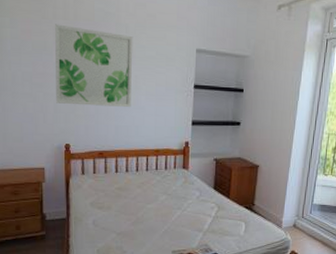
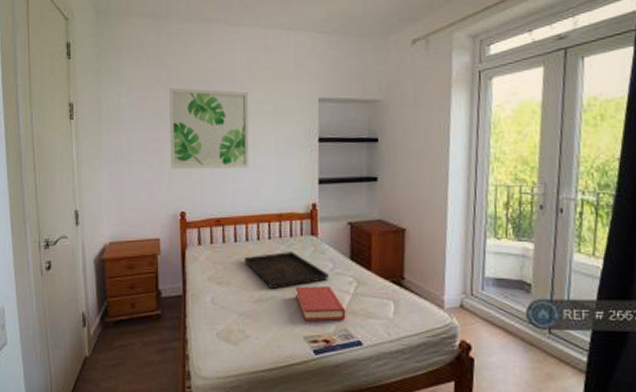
serving tray: none [123,182,196,214] -> present [243,252,330,290]
hardback book: none [167,210,207,239] -> present [296,286,346,322]

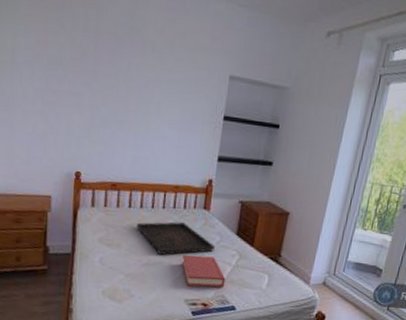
wall art: present [169,87,249,169] -> none [69,36,160,136]

